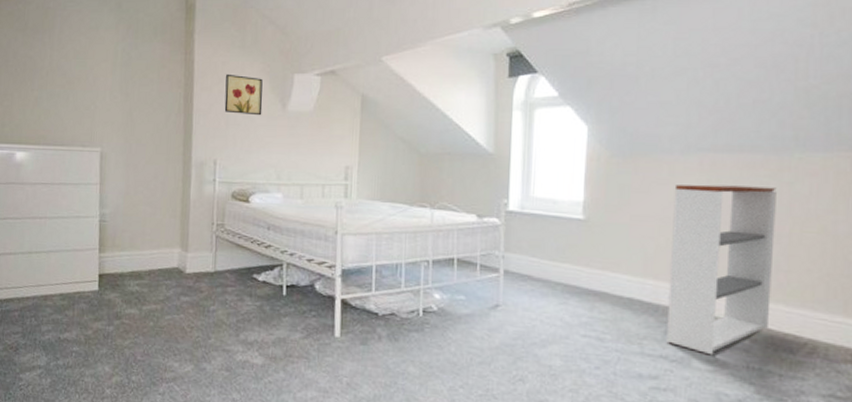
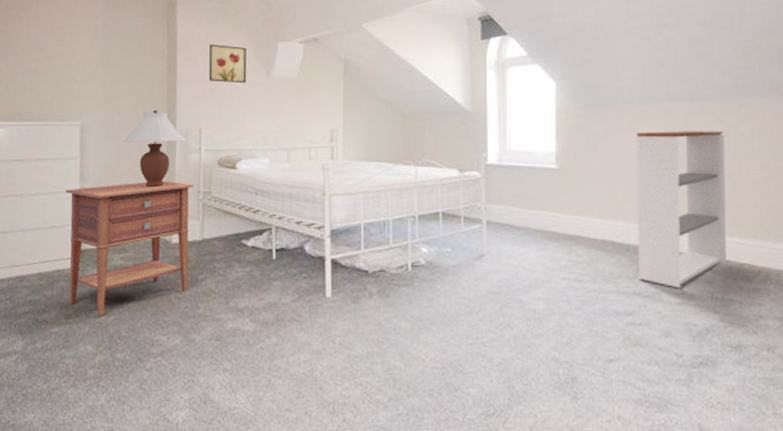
nightstand: none [86,210,208,339] -> present [66,181,194,316]
table lamp: none [140,139,201,217] -> present [122,110,186,188]

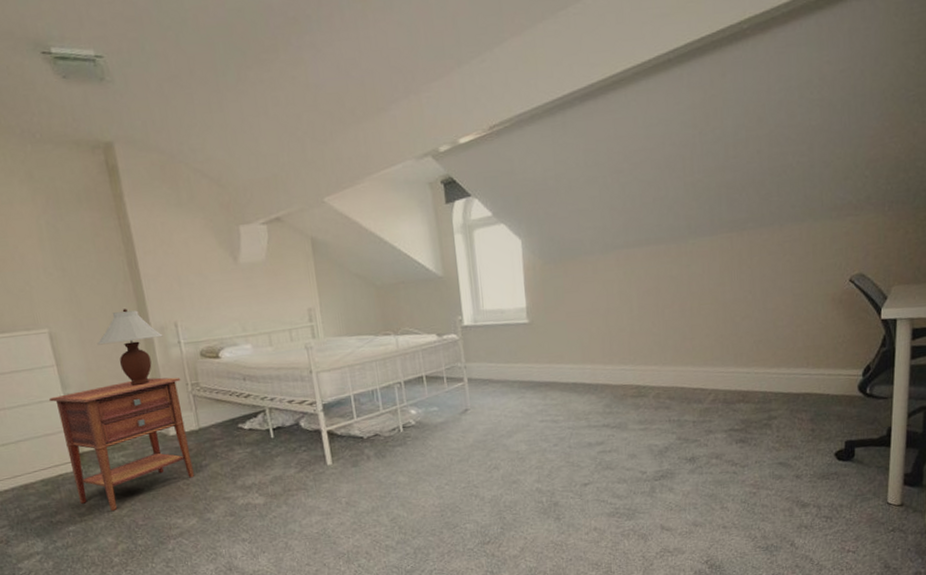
wall art: present [208,44,247,84] -> none [168,234,214,274]
bookshelf: present [636,131,727,289] -> none [599,271,682,417]

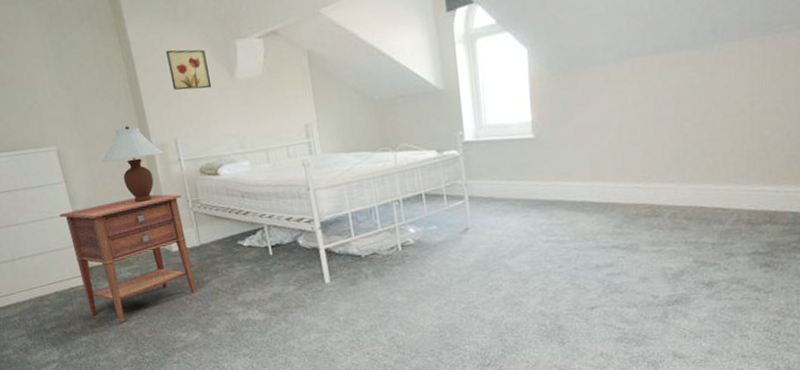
wall art: none [168,234,214,274] -> present [166,49,212,90]

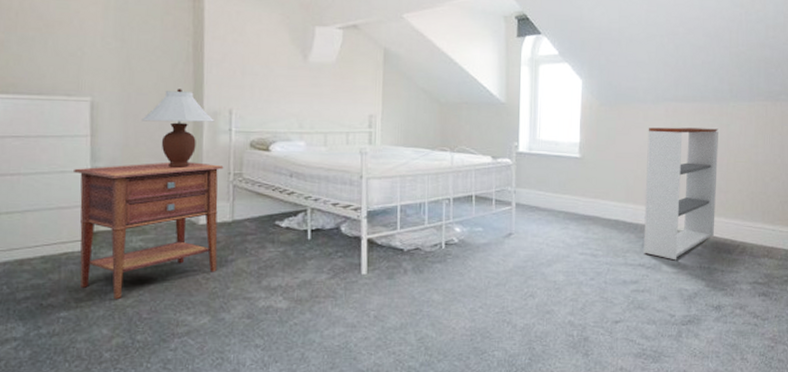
wall art: present [166,49,212,90] -> none [240,23,282,66]
bookshelf: none [611,80,702,238] -> present [643,127,718,261]

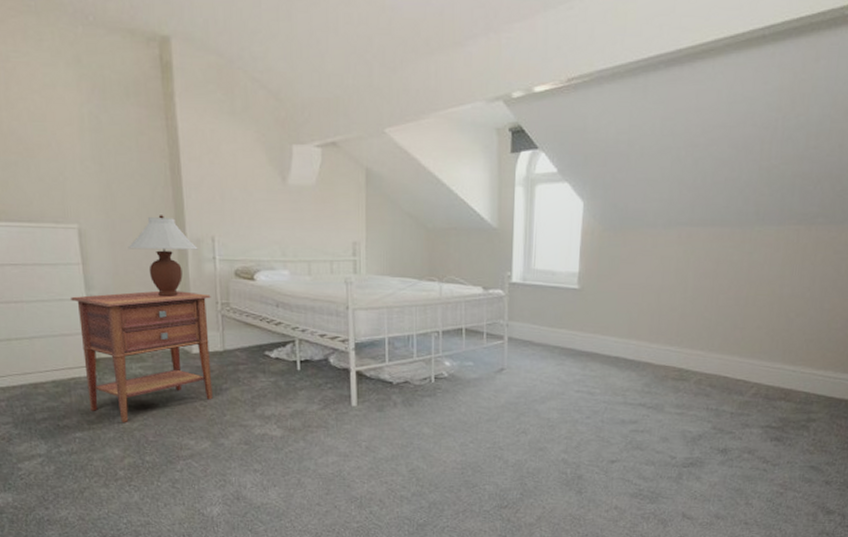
bookshelf: present [643,127,718,261] -> none [645,255,739,401]

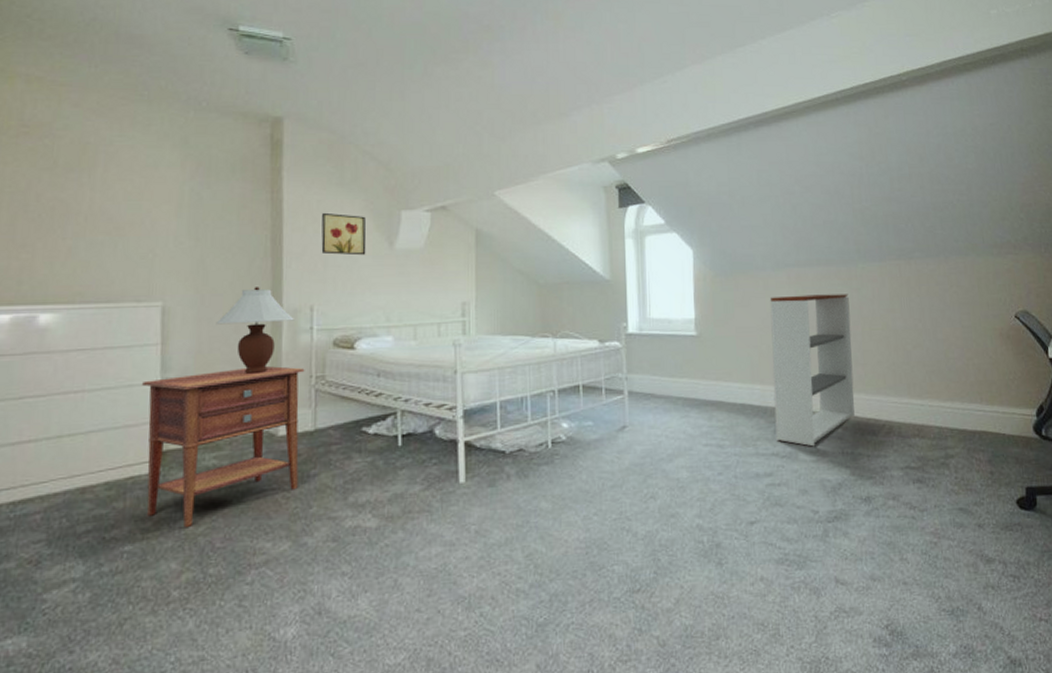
wall art: none [216,143,261,190] -> present [321,212,367,256]
bookshelf: none [645,255,739,401] -> present [770,294,855,447]

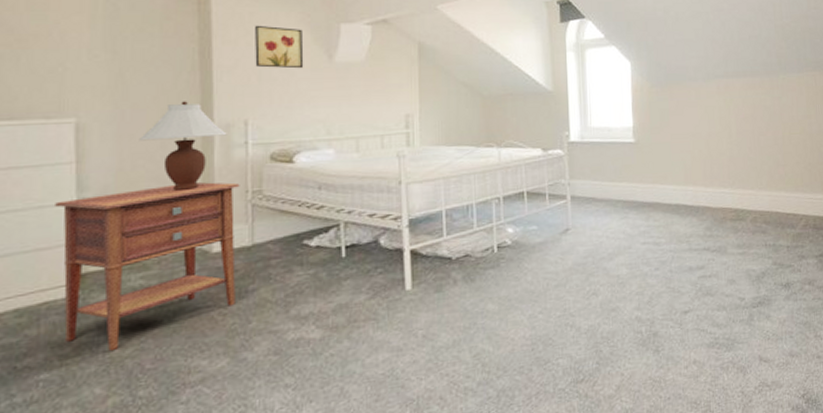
bookshelf: present [770,294,855,447] -> none [701,102,776,241]

